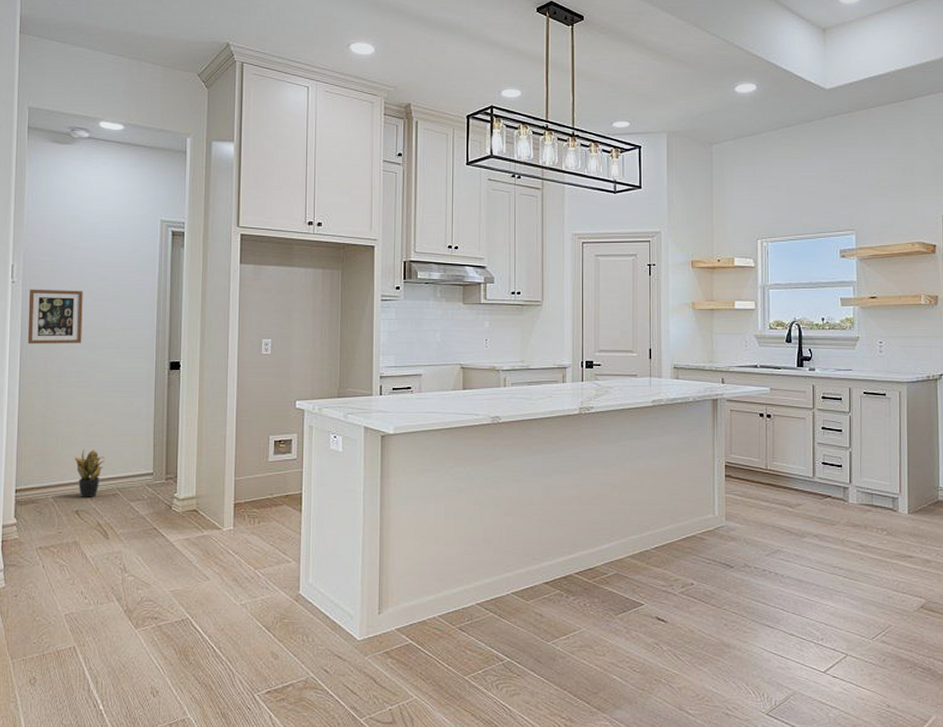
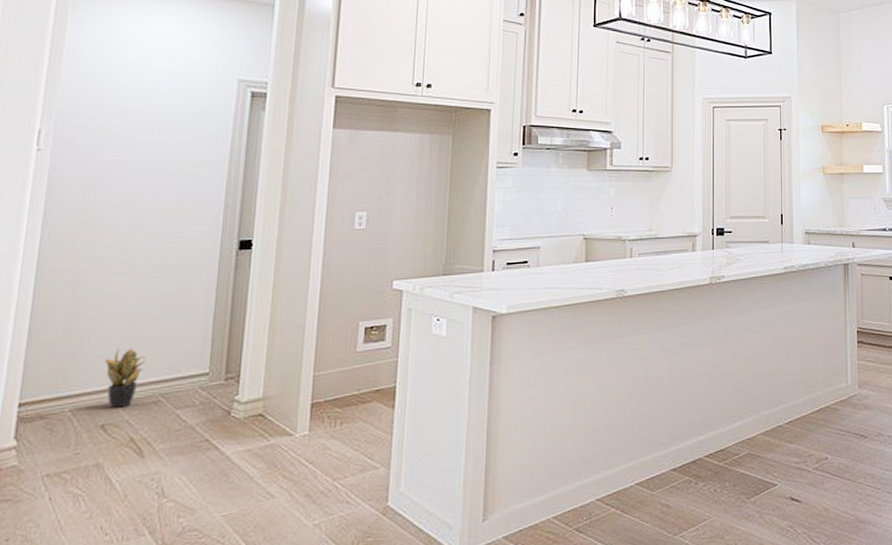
picture frame: present [27,289,83,344] -> none [52,158,132,224]

